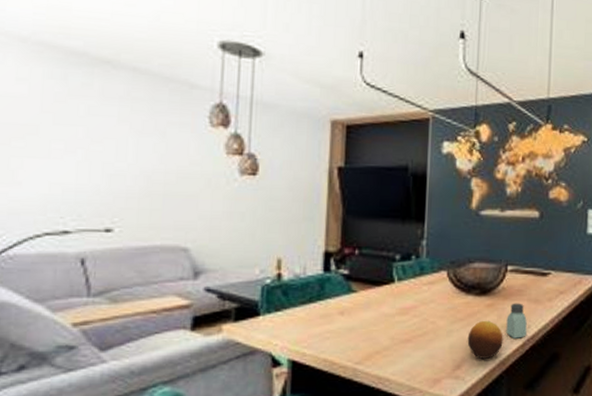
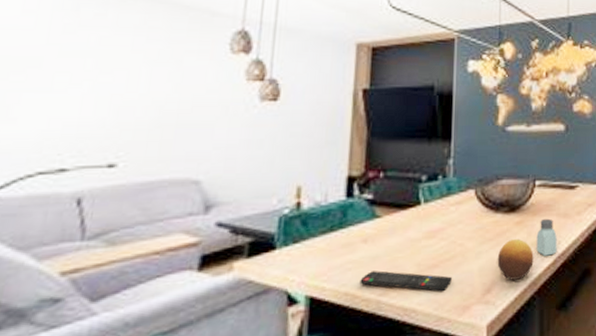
remote control: none [337,341,424,364] -> present [360,270,452,291]

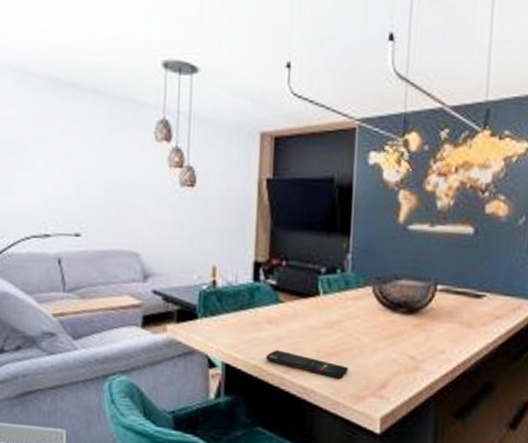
fruit: present [497,238,534,280] -> none [393,340,431,381]
saltshaker: present [536,218,557,256] -> none [434,325,458,363]

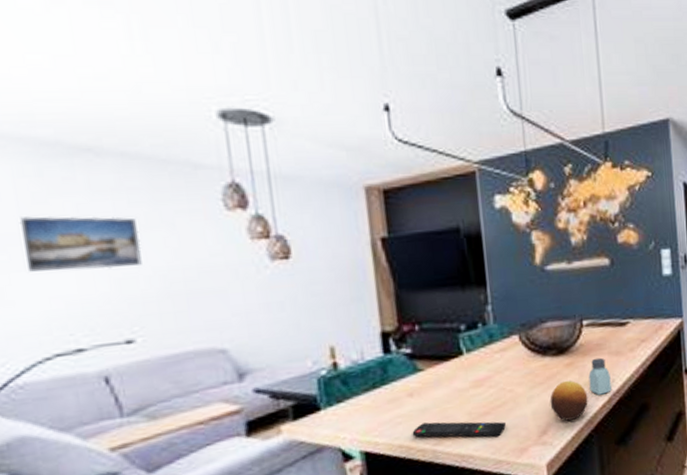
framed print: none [27,132,97,177] -> present [19,216,142,272]
fruit: none [393,340,431,381] -> present [550,380,588,421]
saltshaker: none [434,325,458,363] -> present [588,357,612,395]

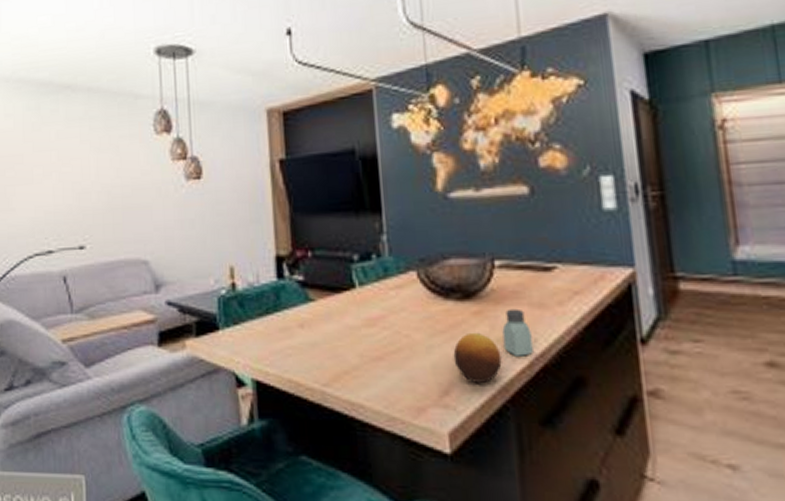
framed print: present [19,216,142,272] -> none [23,141,95,185]
remote control: present [412,421,506,437] -> none [301,359,401,387]

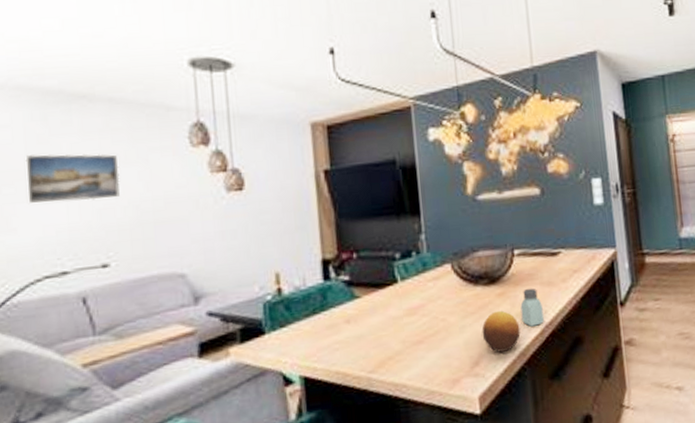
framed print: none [23,141,95,185] -> present [25,154,120,203]

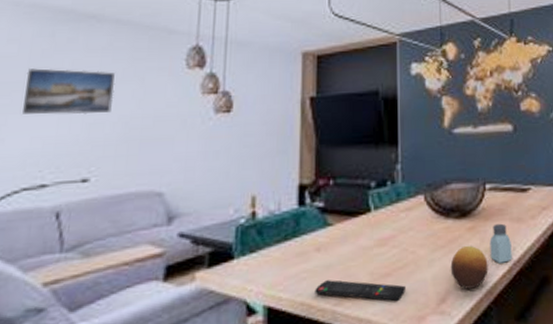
remote control: none [348,349,438,367] -> present [315,280,405,301]

